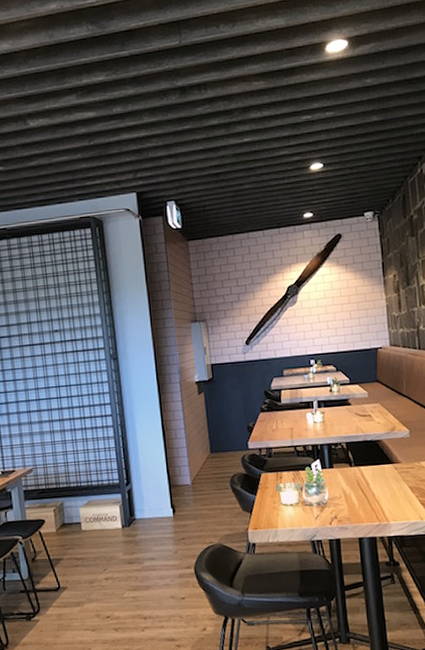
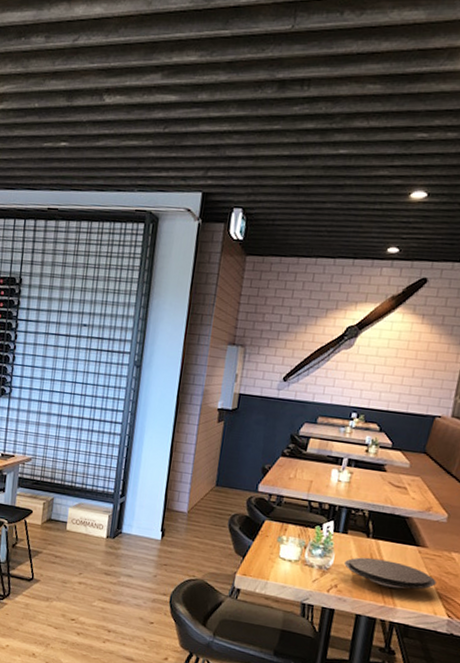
plate: none [337,482,415,507] -> present [343,557,437,590]

